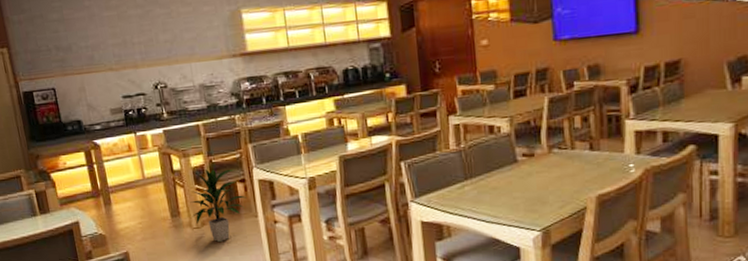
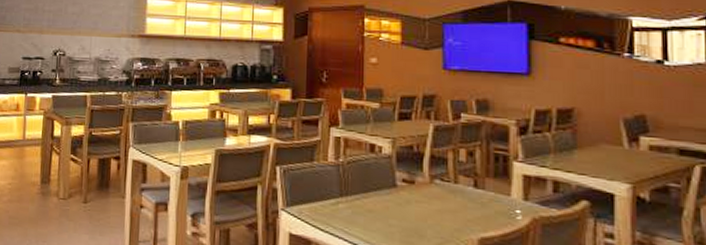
indoor plant: present [189,168,247,242] -> none [61,141,118,218]

